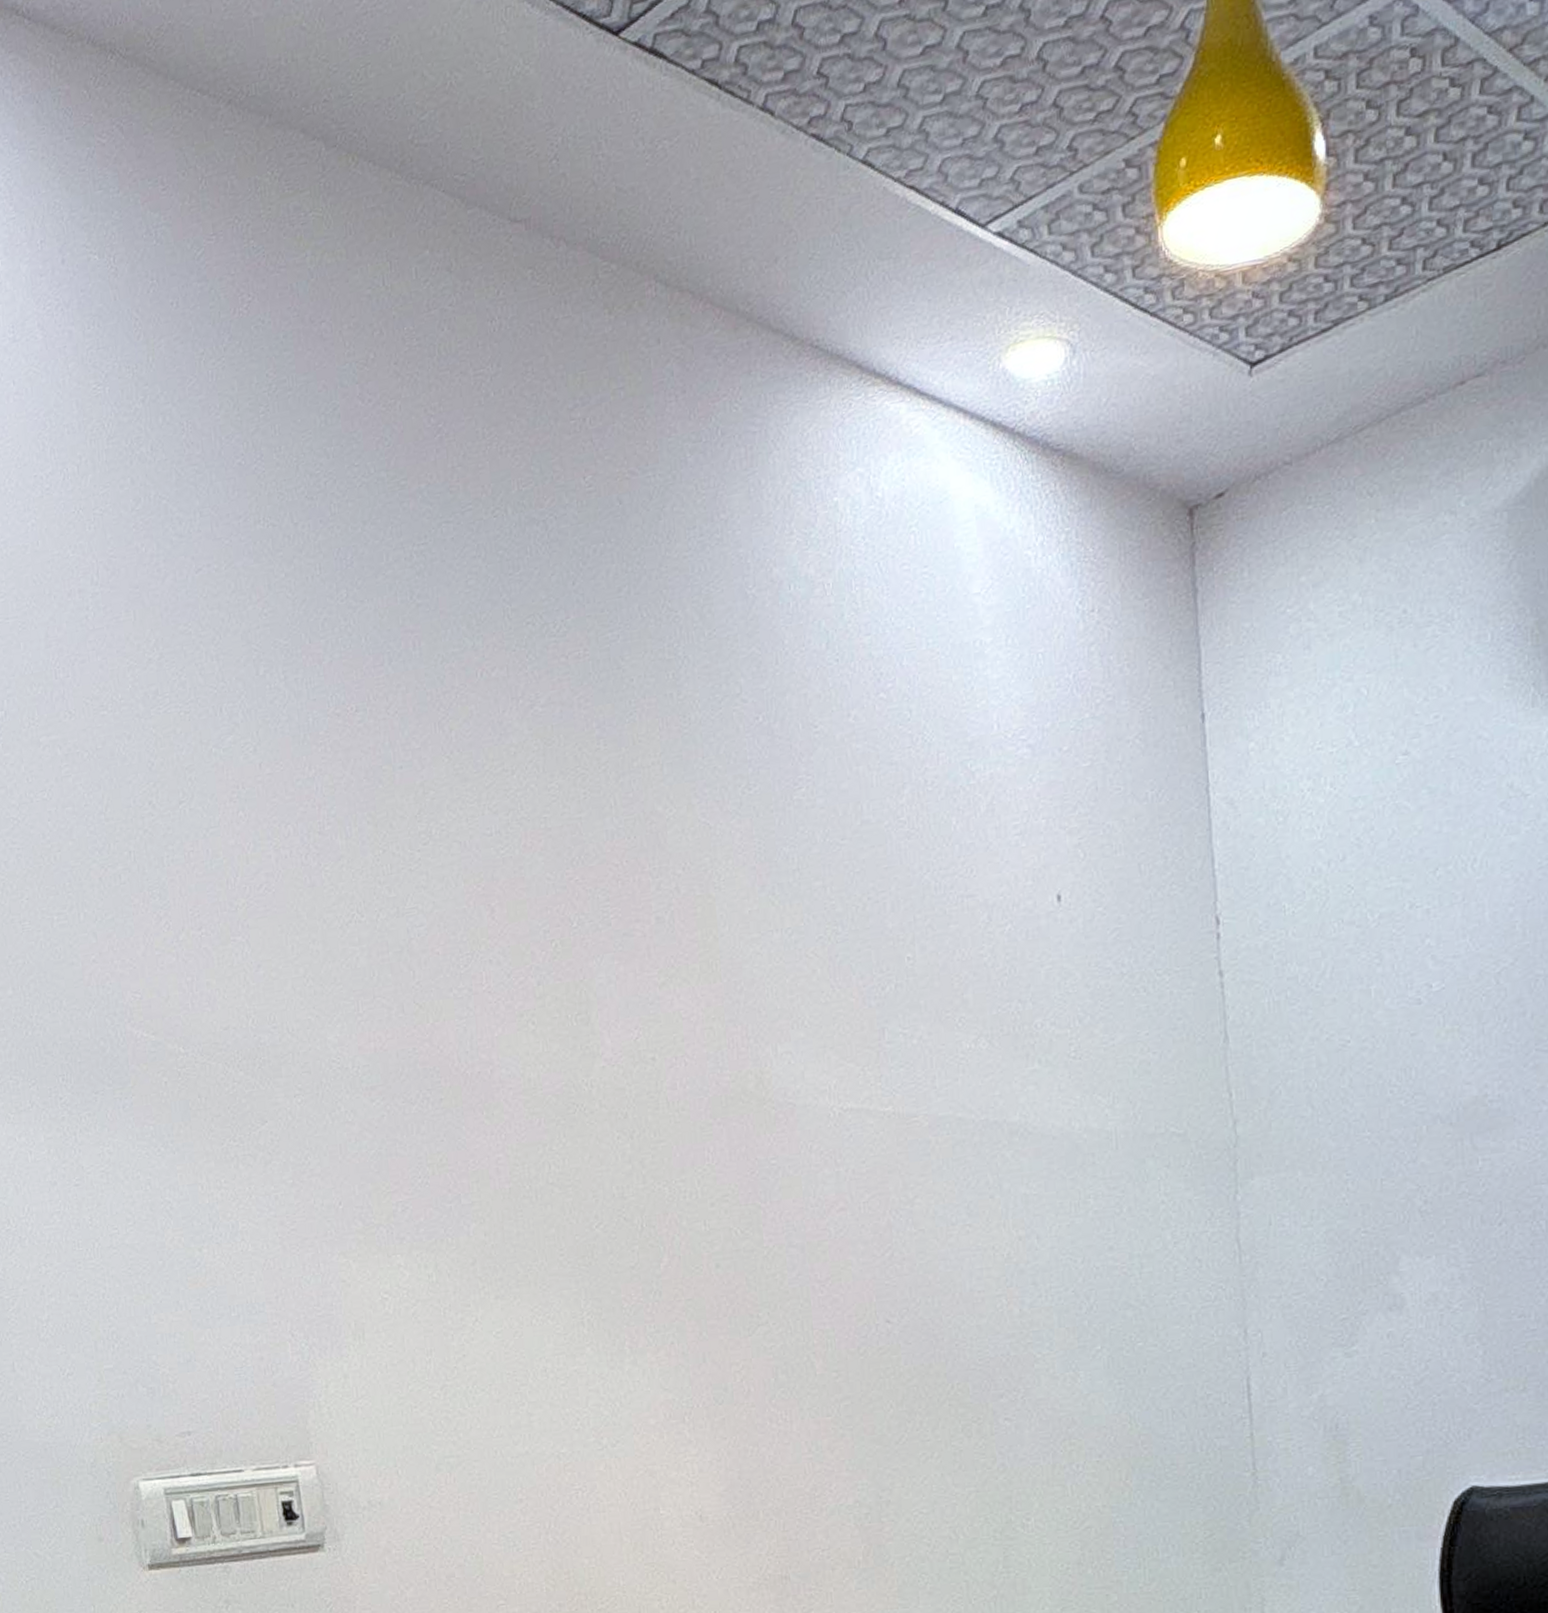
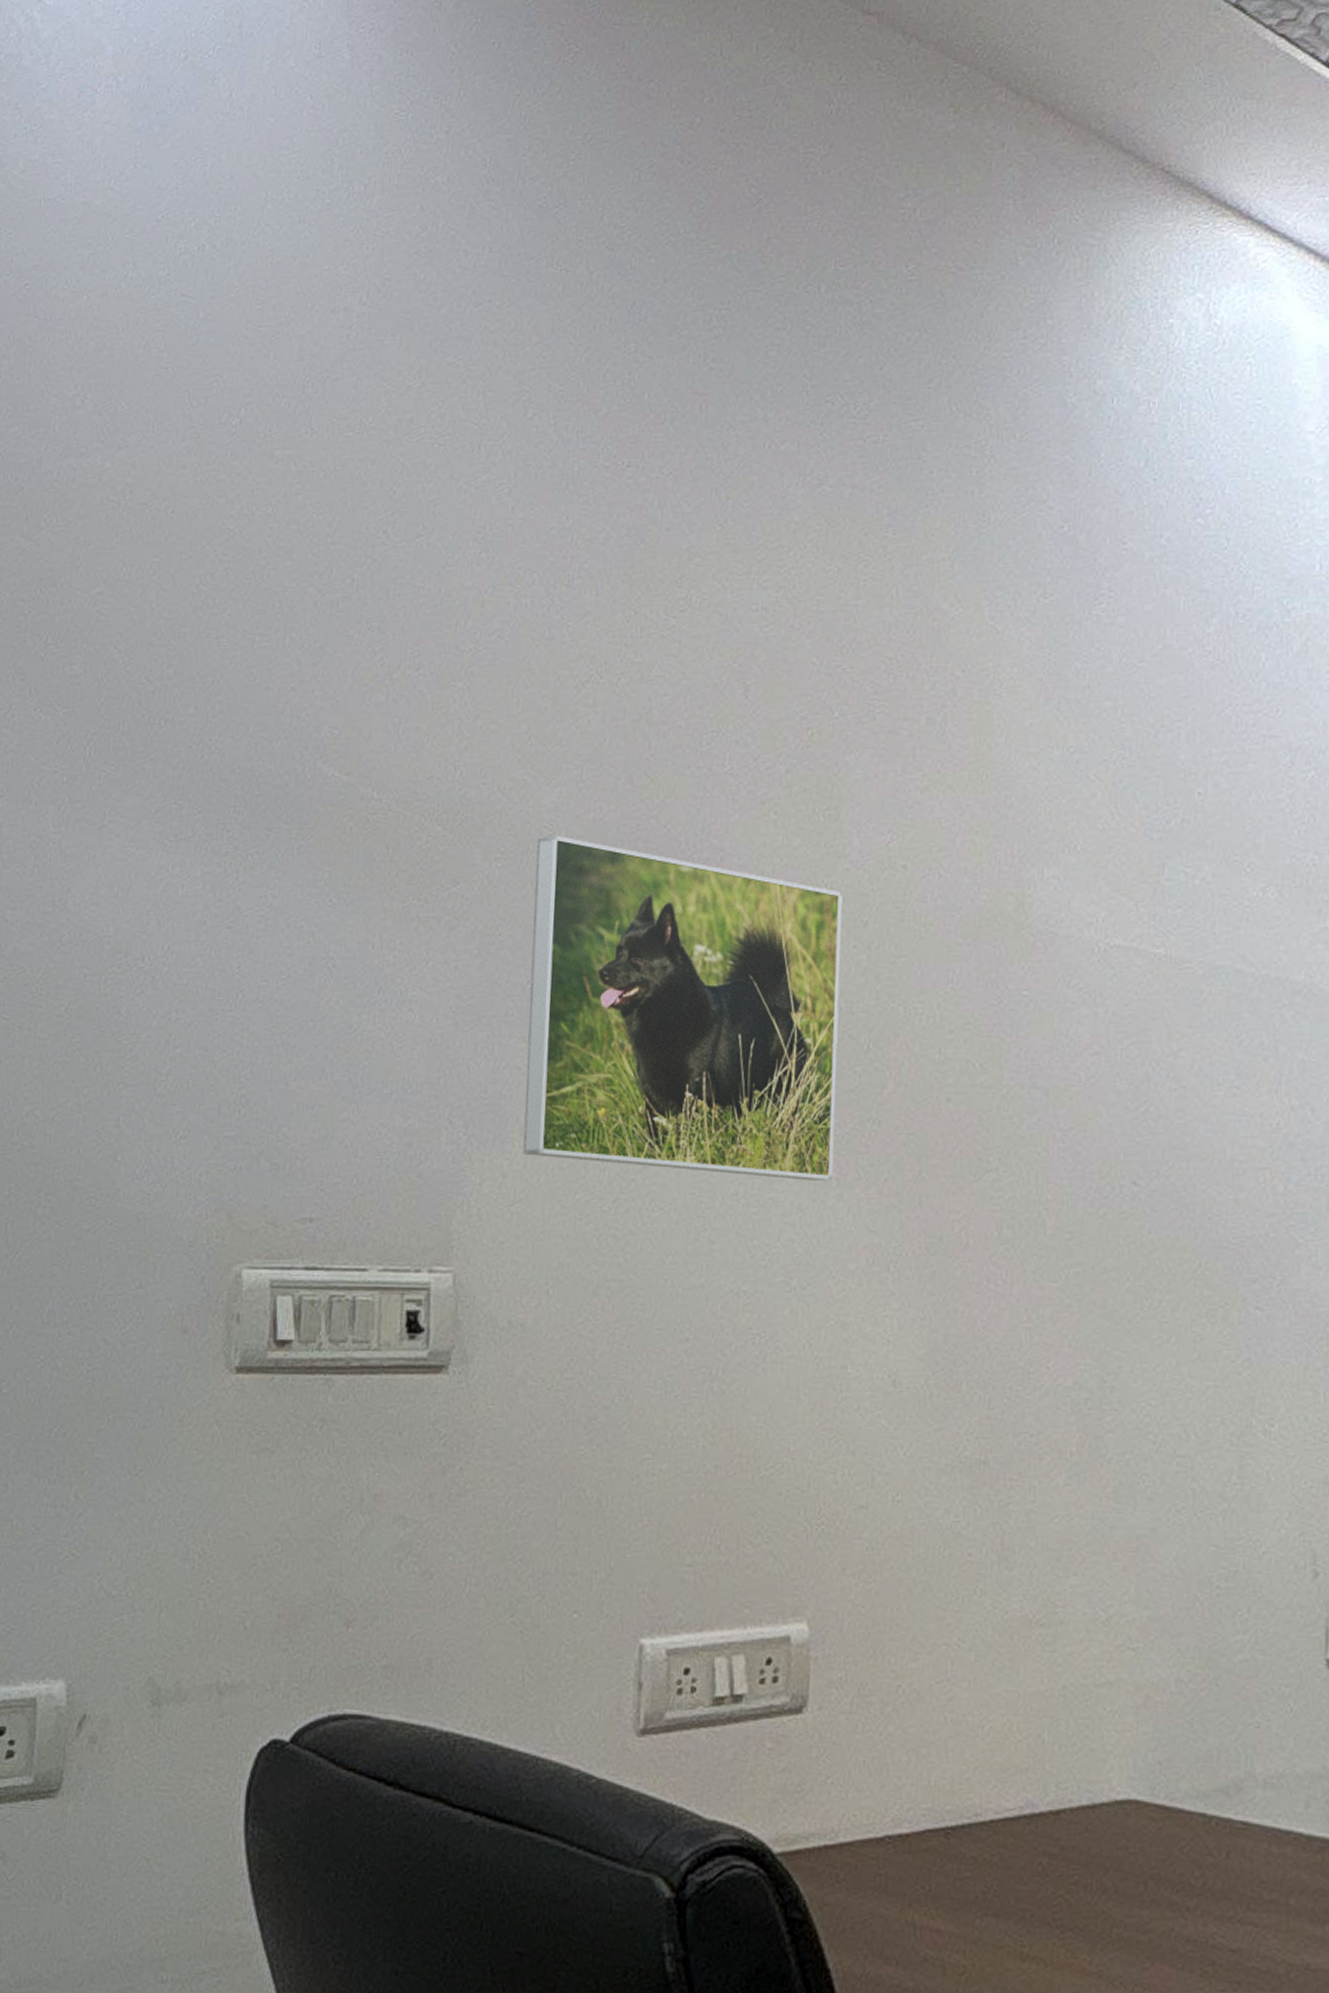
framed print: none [328,1067,626,1357] -> present [523,836,843,1181]

